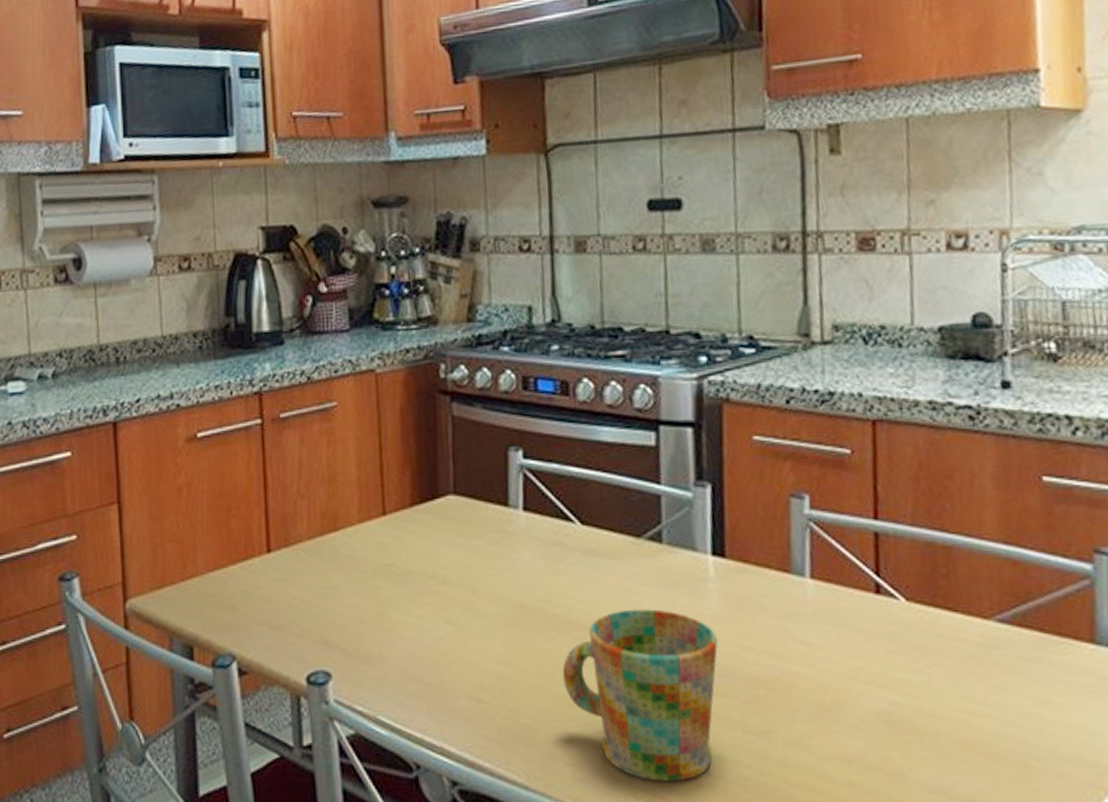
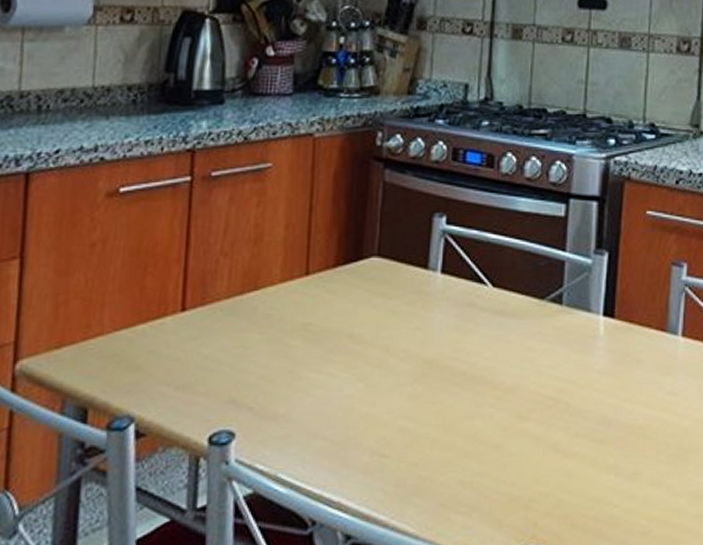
mug: present [562,609,718,782] -> none [461,365,602,524]

